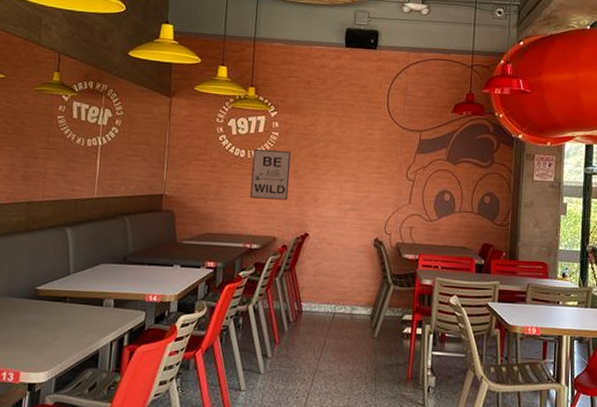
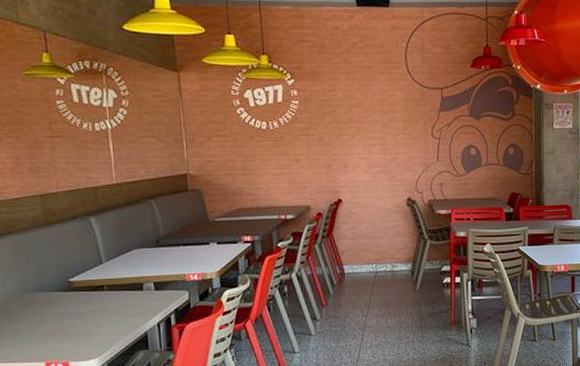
wall art: present [250,149,291,200] -> none [274,119,317,169]

